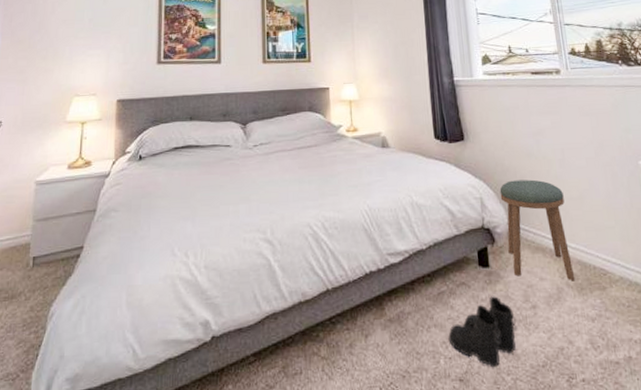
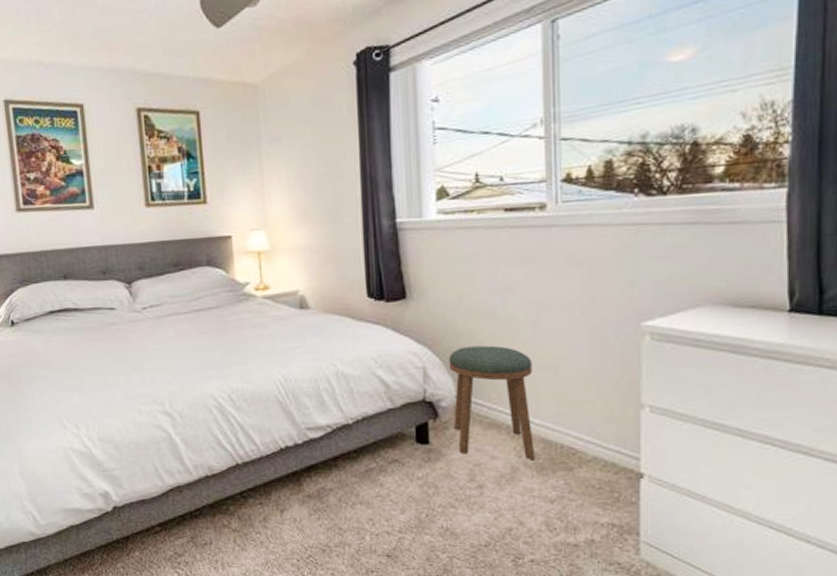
boots: present [448,296,518,368] -> none [376,474,459,545]

